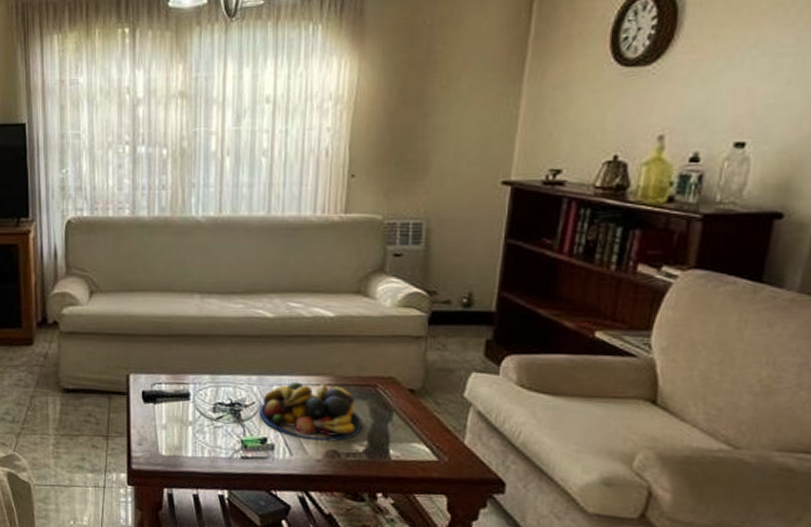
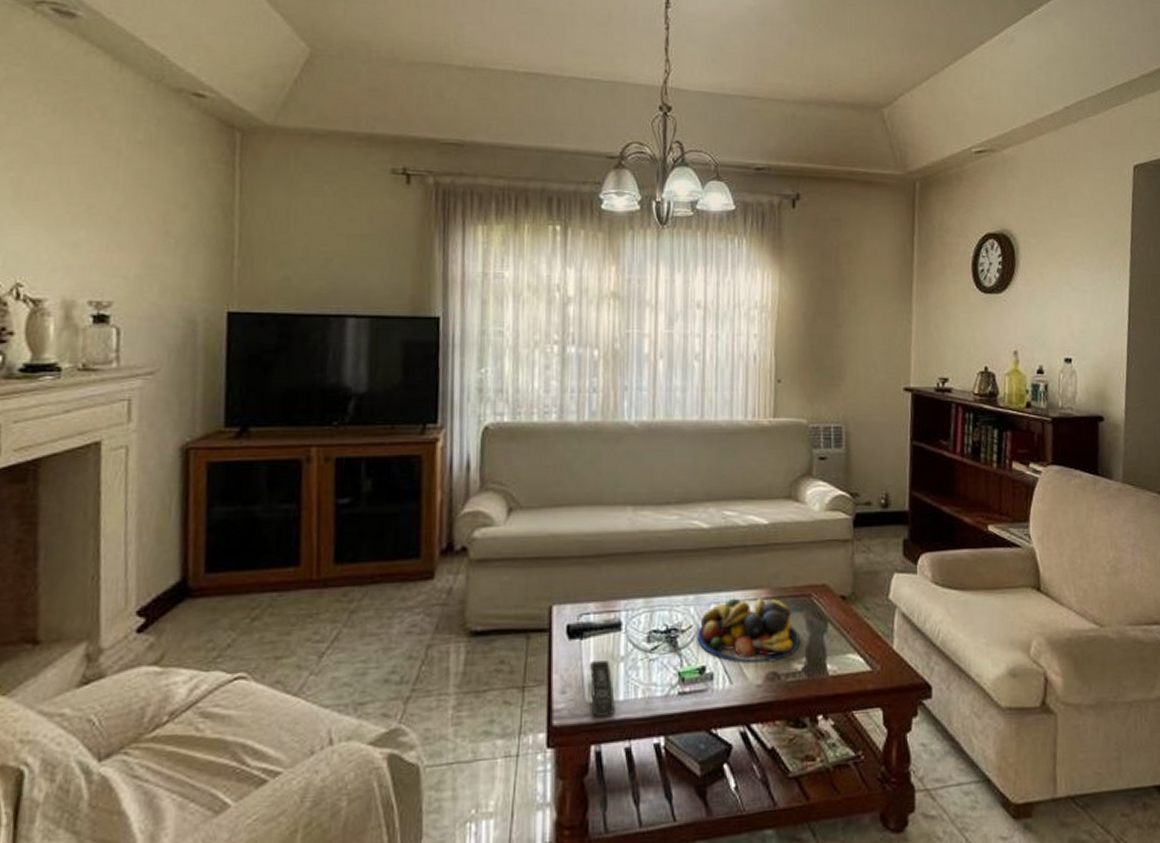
remote control: none [163,422,184,468] -> present [590,659,615,717]

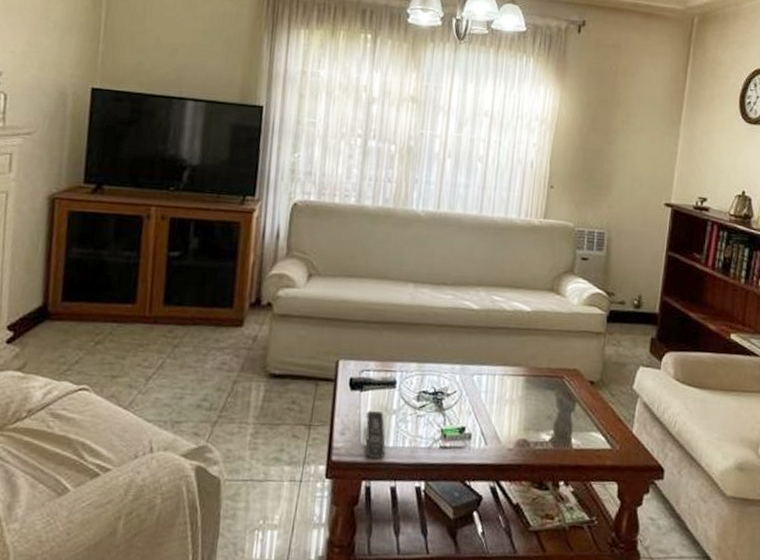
fruit bowl: present [697,598,800,663] -> none [460,372,550,431]

